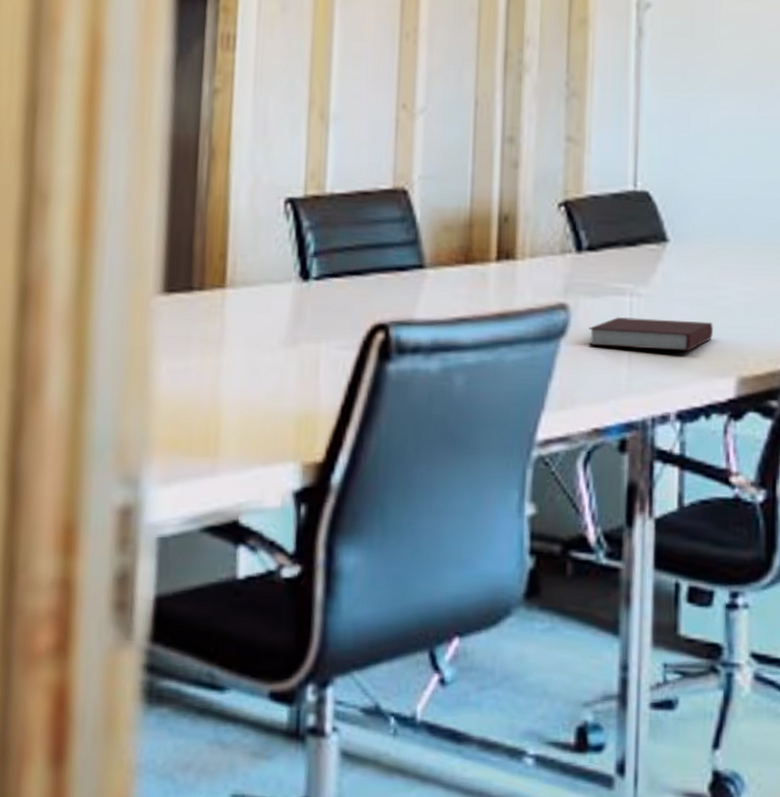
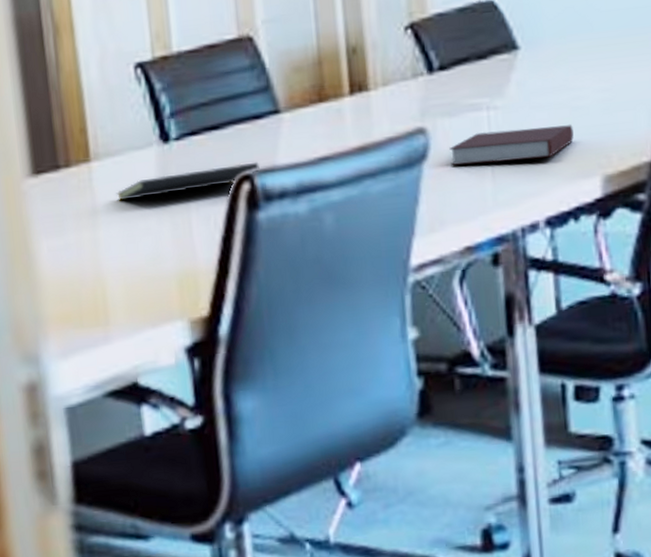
notepad: none [246,312,397,333] -> present [116,161,260,201]

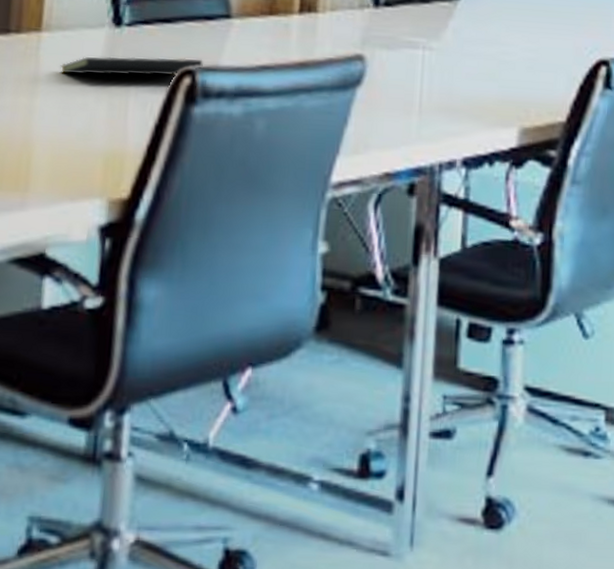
notebook: present [449,123,574,166] -> none [382,68,499,103]

